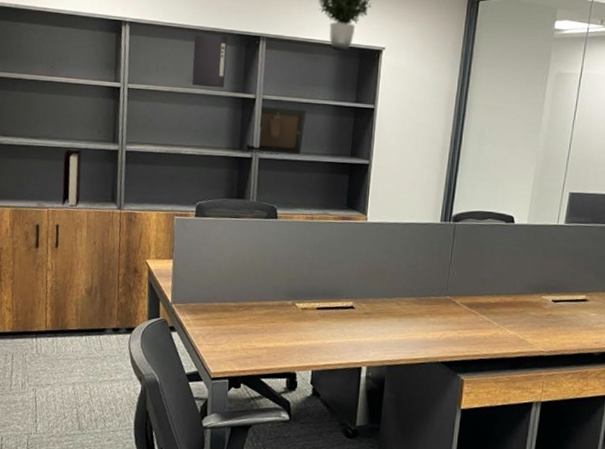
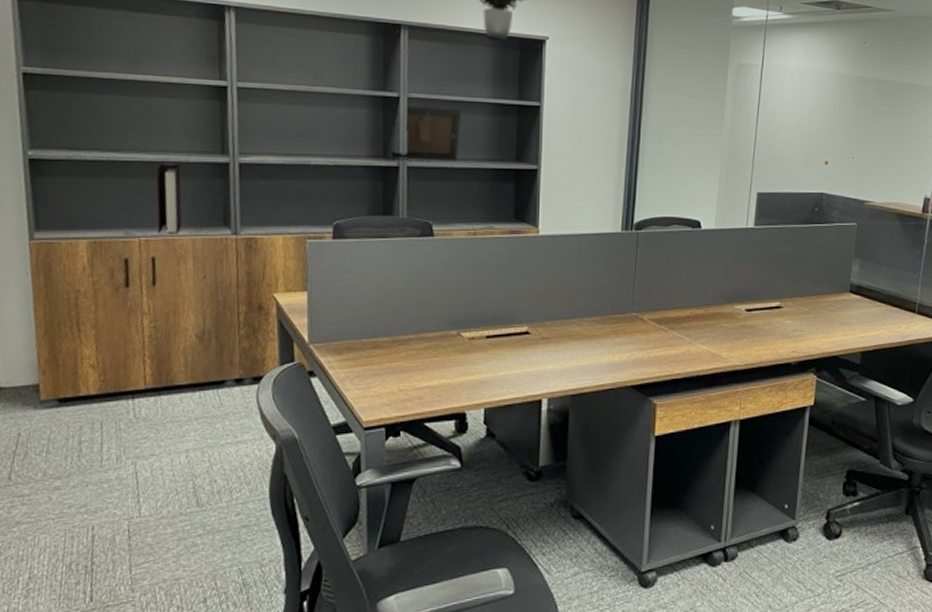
binder: present [191,35,227,88] -> none [318,22,361,86]

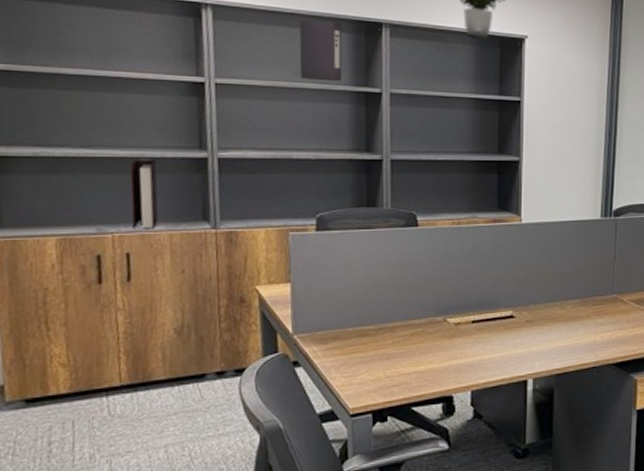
binder: none [318,22,361,86] -> present [299,20,342,82]
picture frame: present [390,105,461,162] -> none [373,100,443,154]

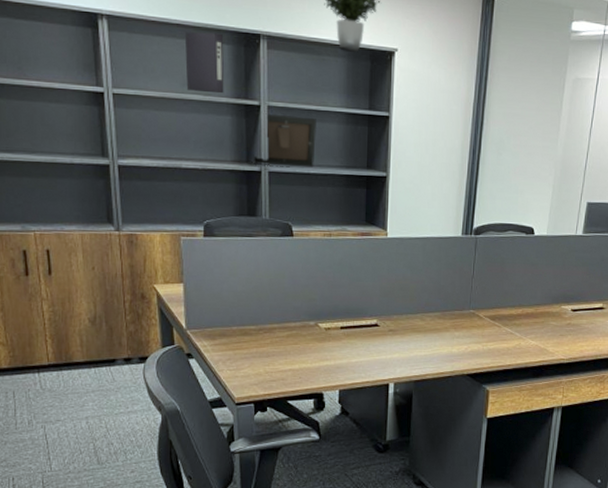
binder: present [130,159,159,229] -> none [45,164,71,229]
picture frame: none [373,100,443,154] -> present [253,112,316,168]

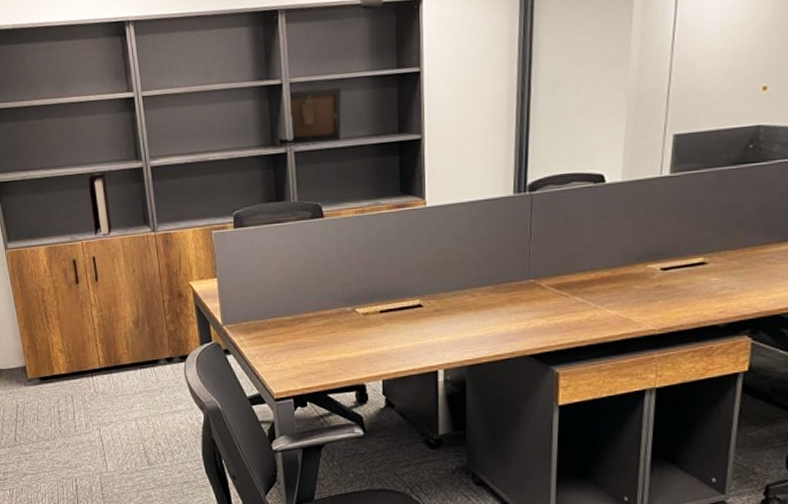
binder: none [45,164,71,229] -> present [88,173,112,236]
binder: present [184,32,224,94] -> none [204,16,246,81]

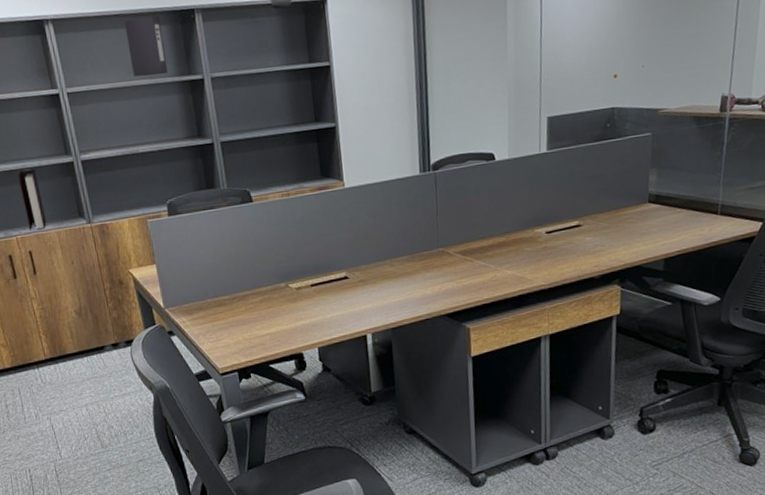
binder: none [204,16,246,81] -> present [124,15,168,77]
picture frame: present [276,88,342,145] -> none [200,81,263,136]

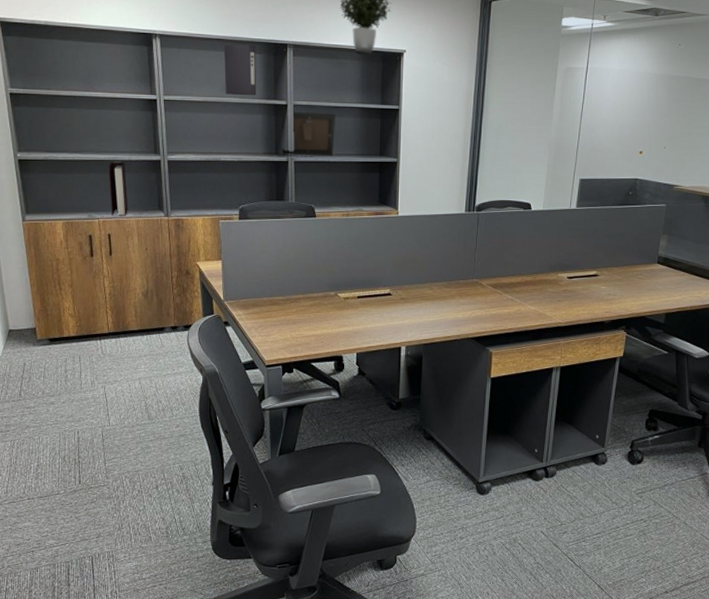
picture frame: none [200,81,263,136] -> present [281,111,335,156]

